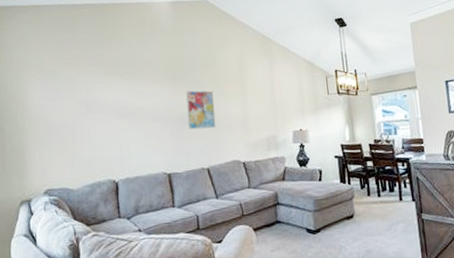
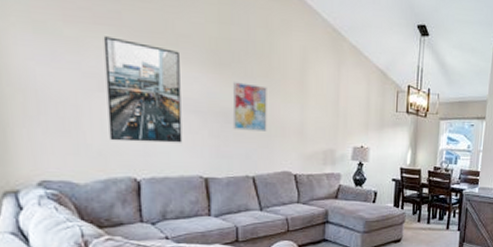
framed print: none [91,72,149,152] -> present [103,36,183,143]

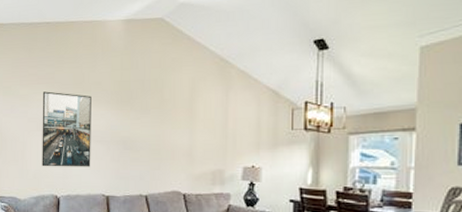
wall art: present [232,82,267,131] -> none [130,115,159,155]

